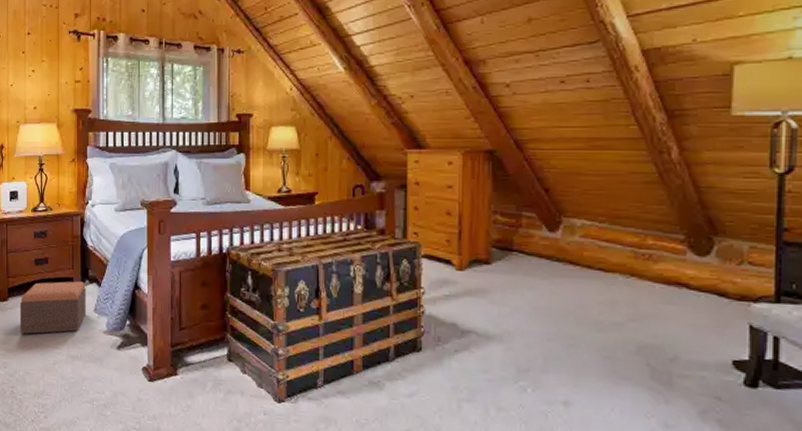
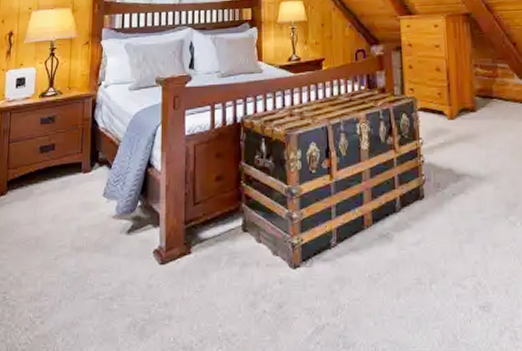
footstool: present [20,281,86,335] -> none [18,165,95,231]

